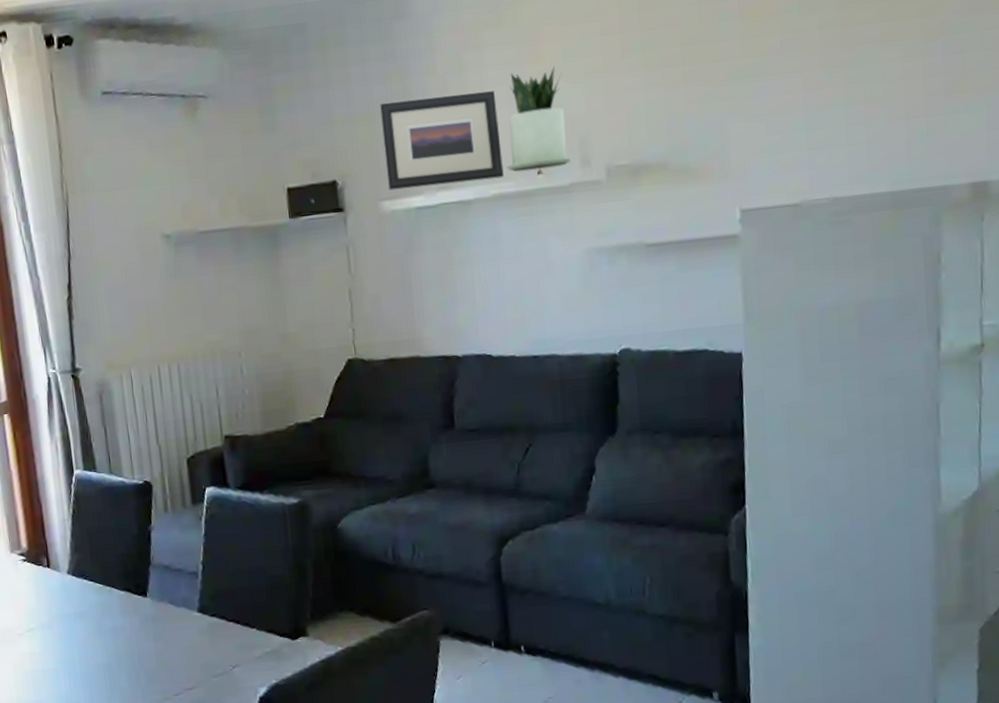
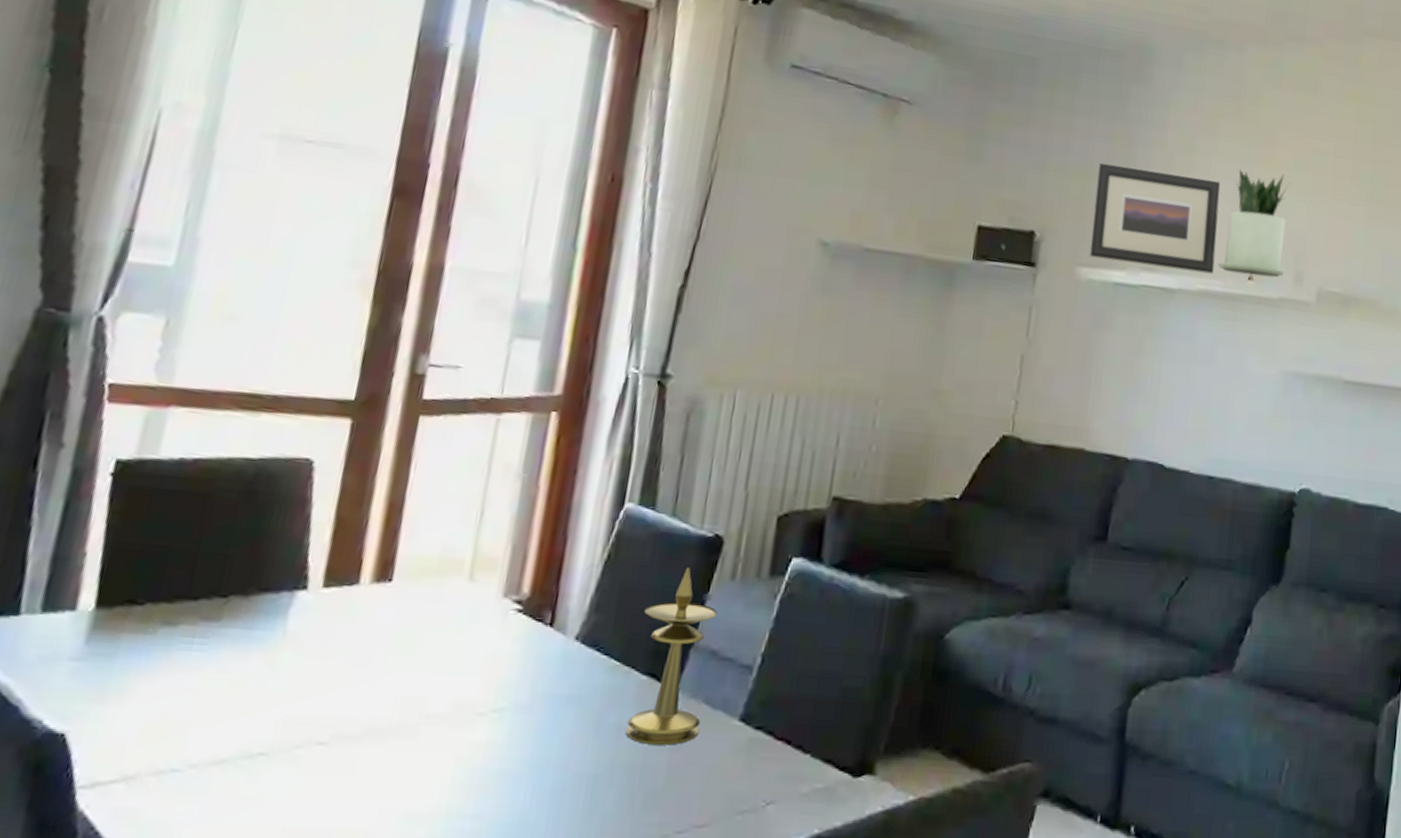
candlestick: none [109,508,172,638] -> present [625,566,718,745]

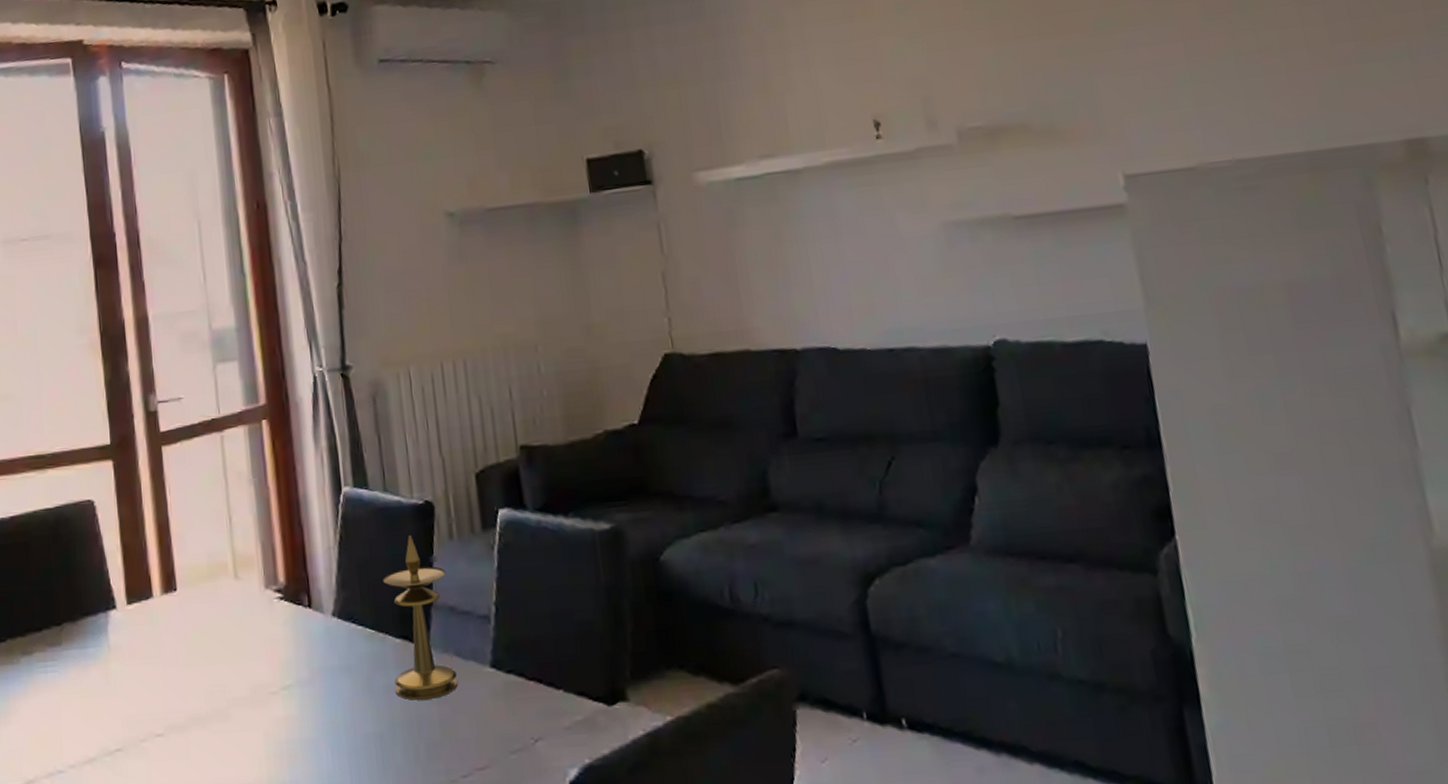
picture frame: present [1089,163,1221,274] -> none [688,49,837,160]
planter: present [1218,169,1290,278] -> none [835,21,917,138]

